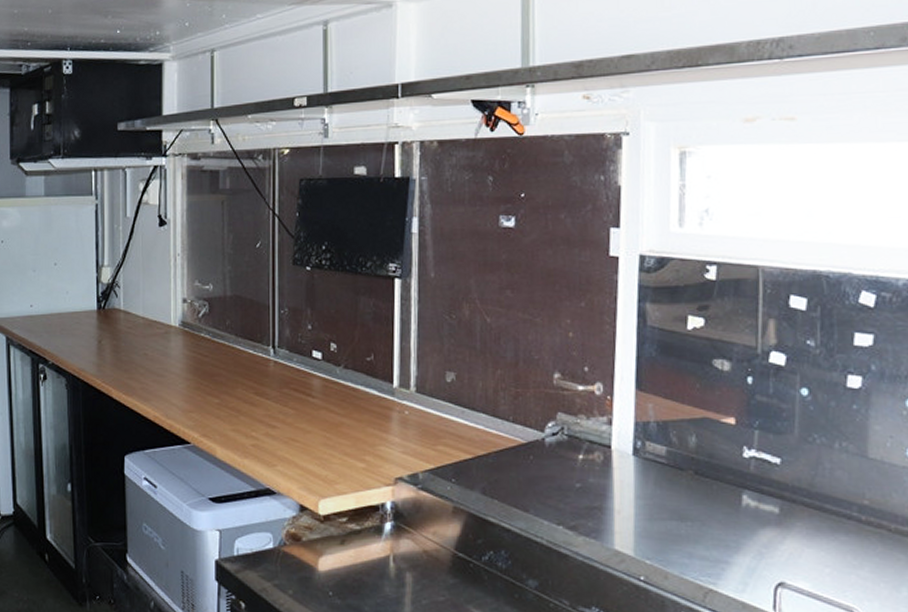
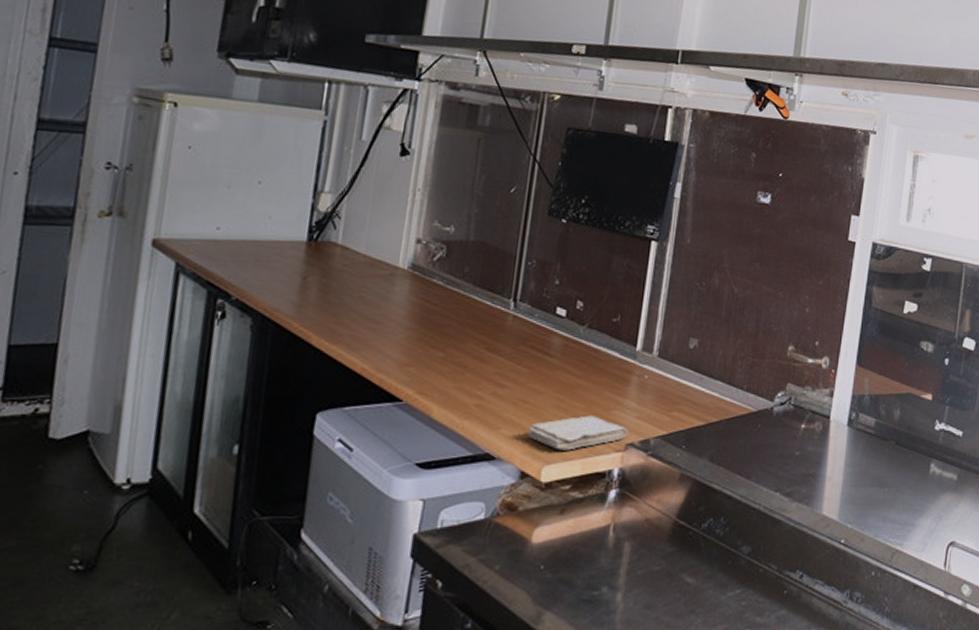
washcloth: none [302,452,395,485] -> present [528,415,628,451]

